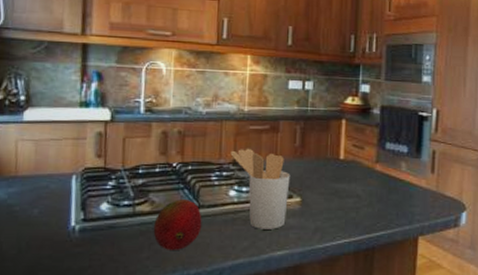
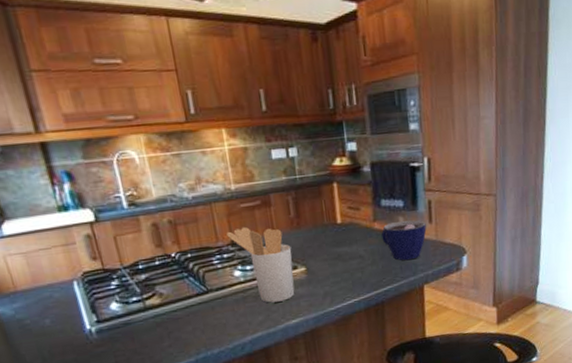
fruit: present [153,199,202,250] -> none [167,286,215,336]
cup: none [382,167,428,208] -> present [381,220,427,261]

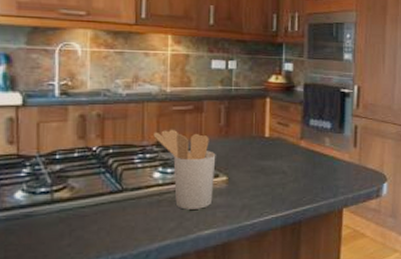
cup: present [381,220,427,261] -> none [307,142,351,182]

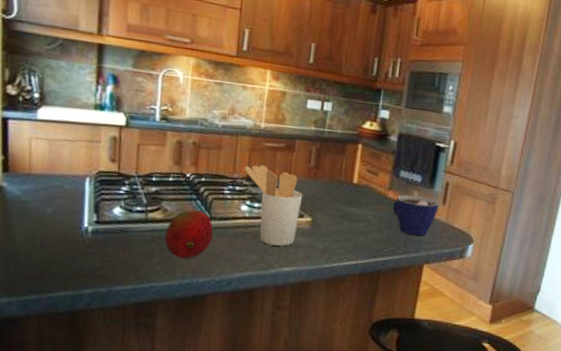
fruit: none [74,184,126,236] -> present [164,209,213,258]
cup: none [307,142,351,182] -> present [393,195,439,236]

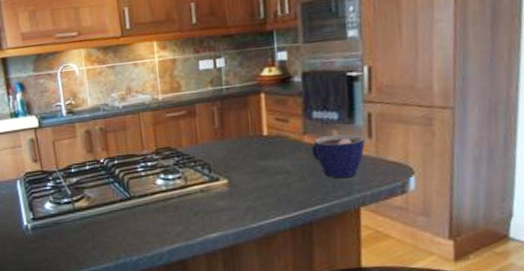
fruit: present [164,209,213,258] -> none [93,192,136,240]
utensil holder: present [244,164,303,246] -> none [151,136,216,214]

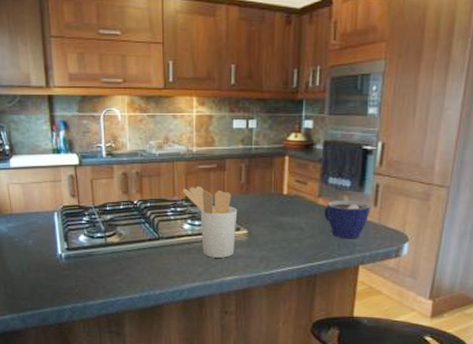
utensil holder: none [151,136,216,214] -> present [183,186,238,258]

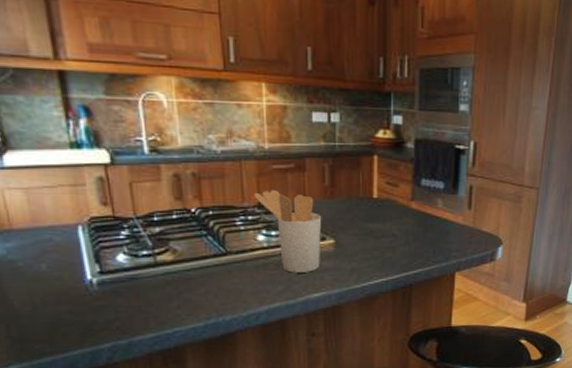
cup: present [324,201,371,239] -> none [418,204,465,245]

